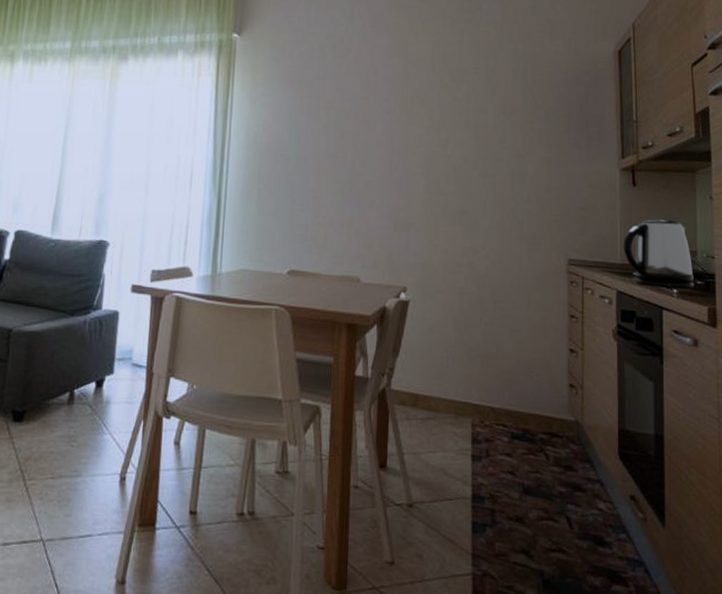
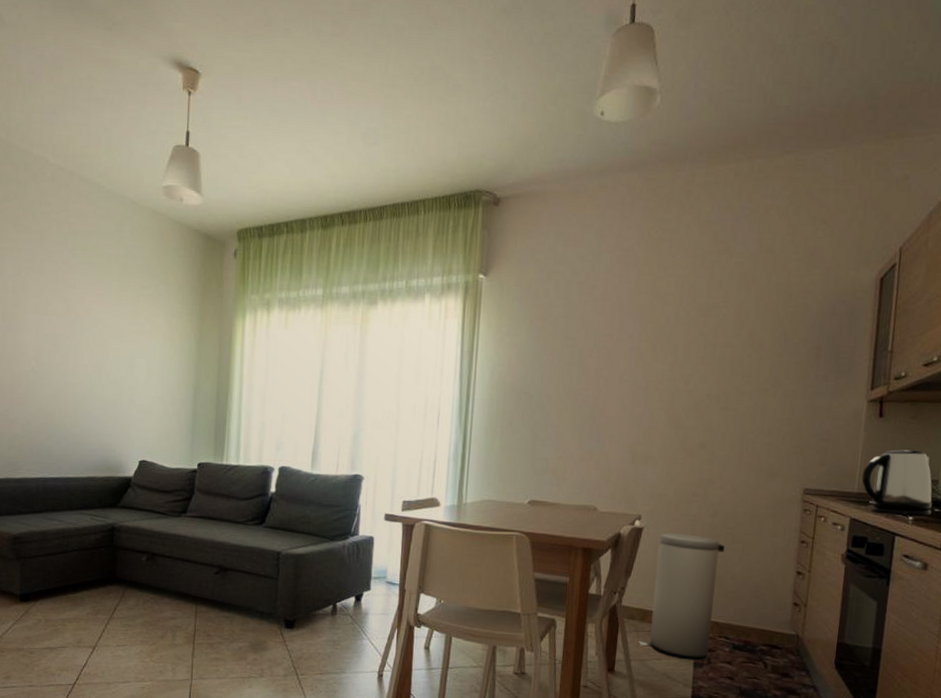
pedal bin: none [410,306,494,453] -> present [638,532,725,660]

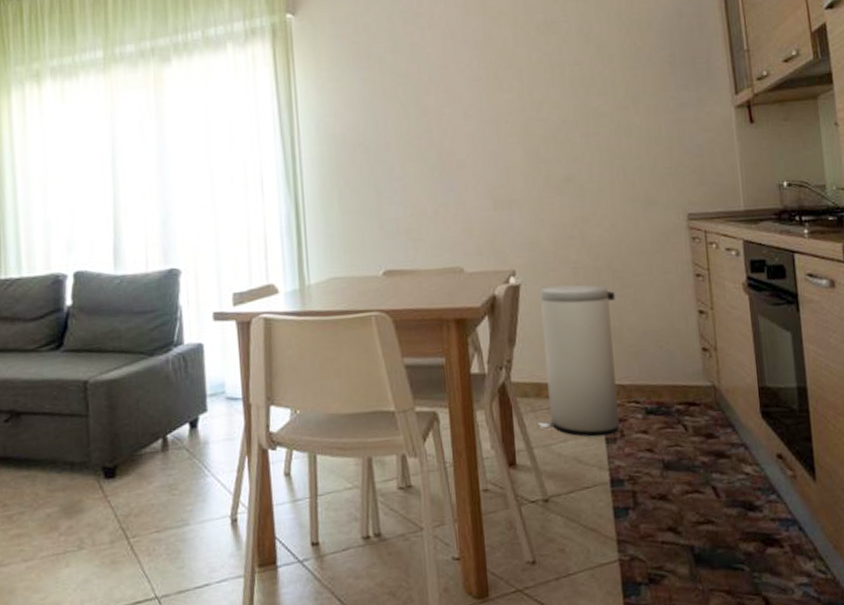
kettle: present [861,448,932,517] -> none [745,154,827,232]

